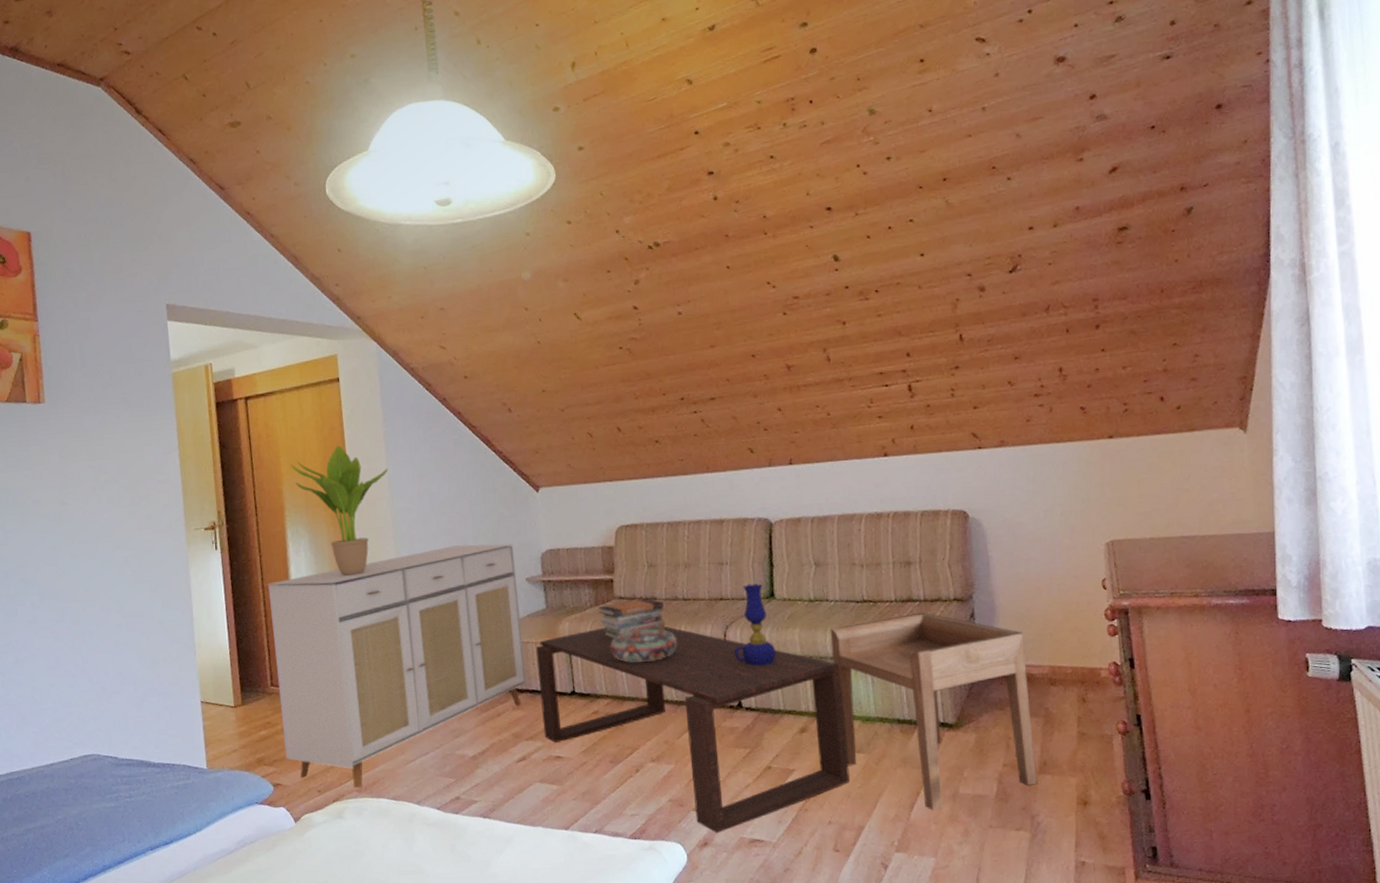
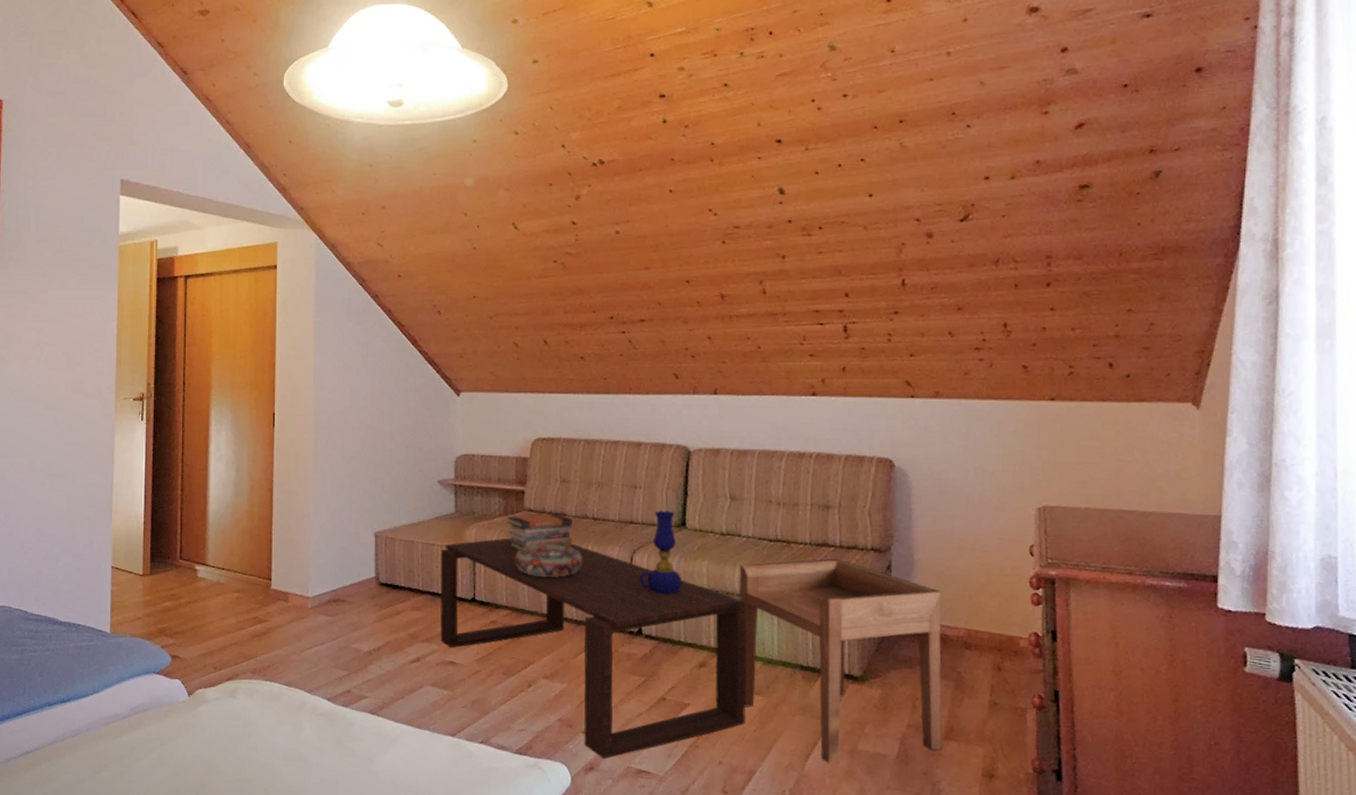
sideboard: present [267,544,527,788] -> none [186,440,430,669]
potted plant: present [290,445,389,576] -> none [221,331,315,459]

